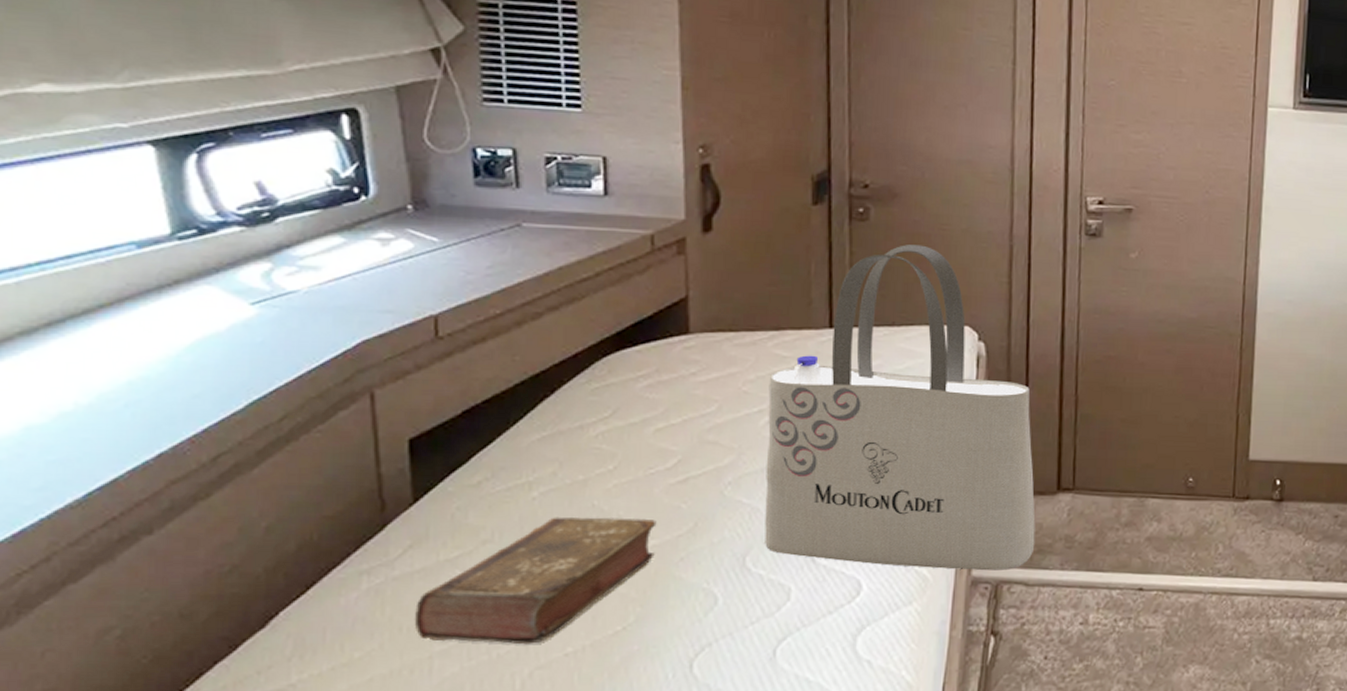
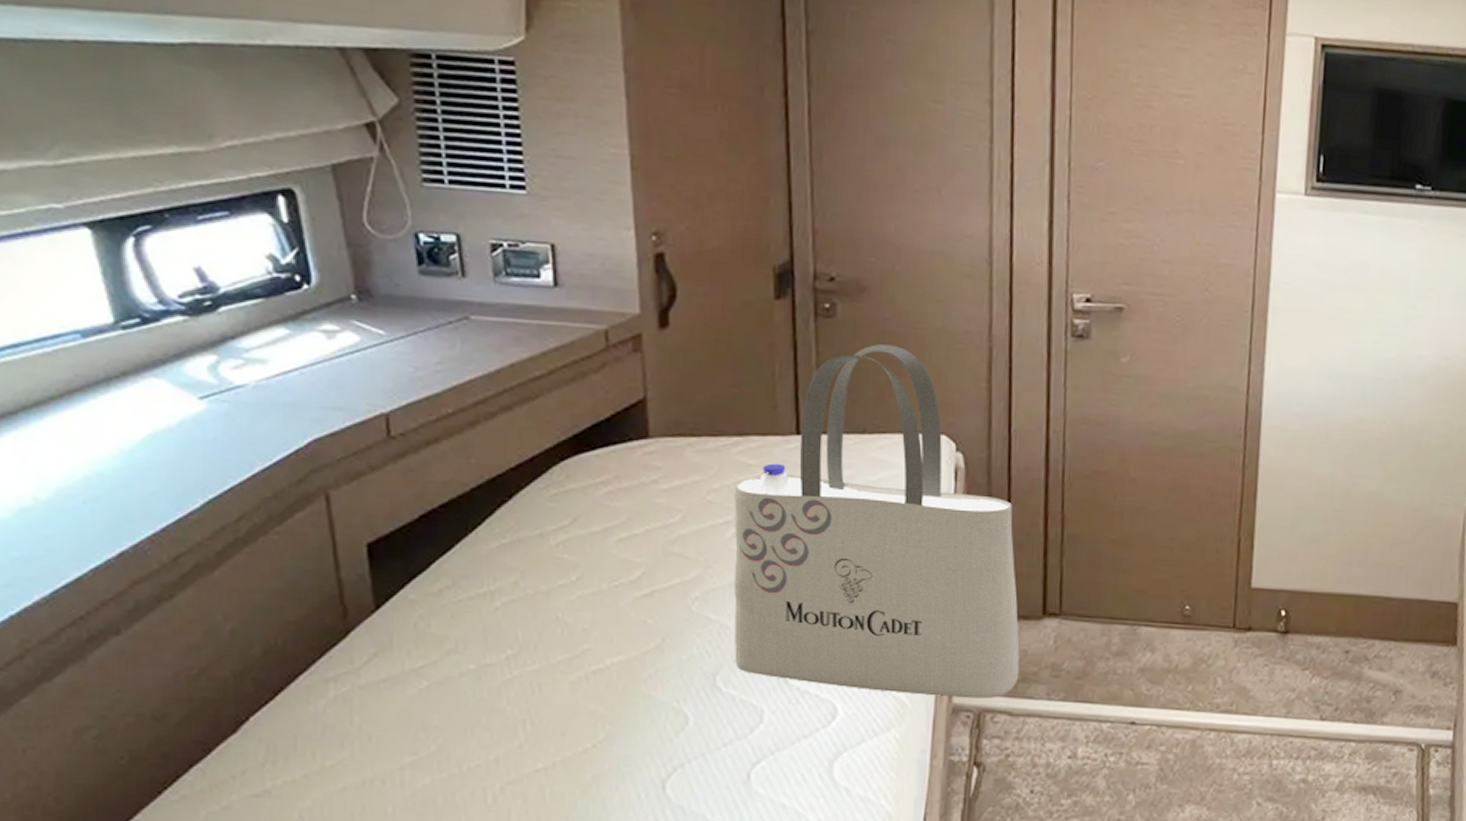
book: present [414,516,657,645] -> none [382,628,623,759]

